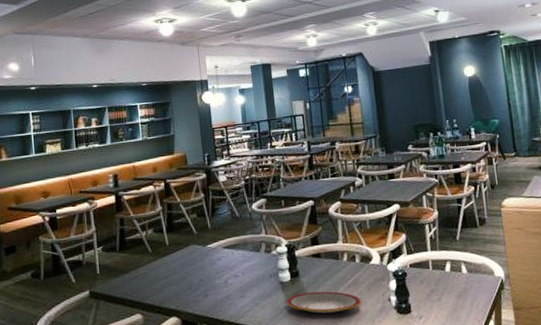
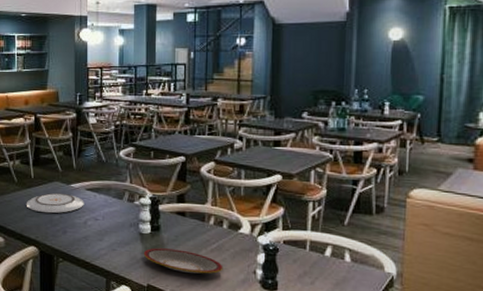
plate: none [162,255,223,280] -> present [26,192,84,214]

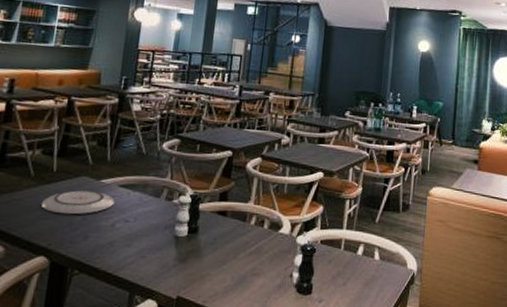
plate: present [143,248,223,274] -> none [176,253,261,281]

